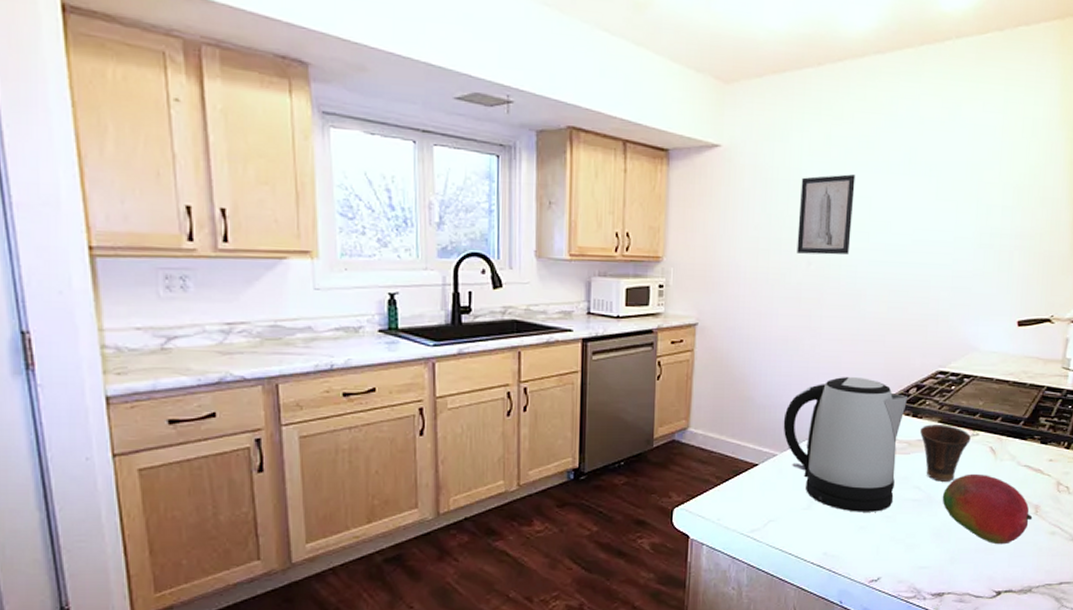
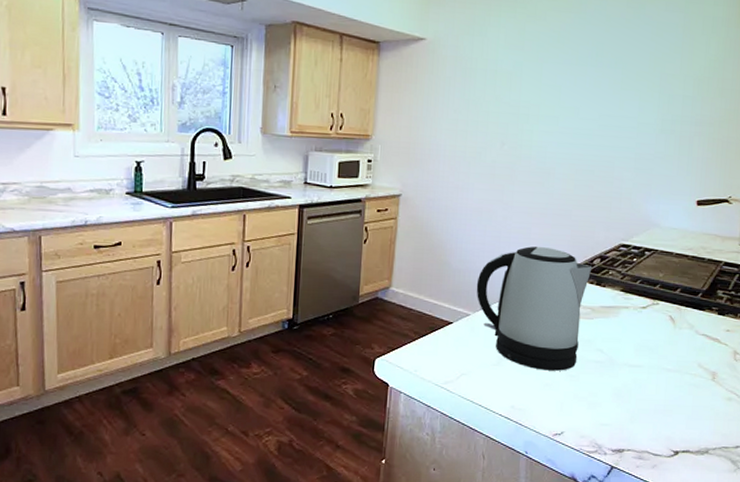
wall art: present [797,174,855,255] -> none [492,65,547,137]
cup: present [920,424,971,482] -> none [603,293,651,346]
fruit: present [942,473,1033,545] -> none [623,339,710,407]

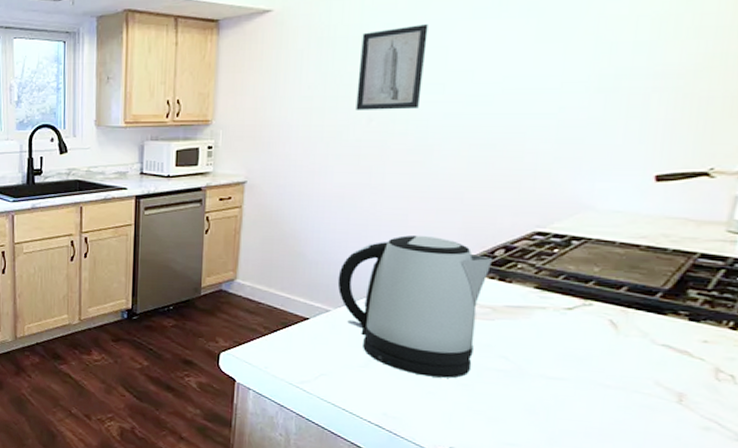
wall art: none [492,65,547,137] -> present [356,24,428,110]

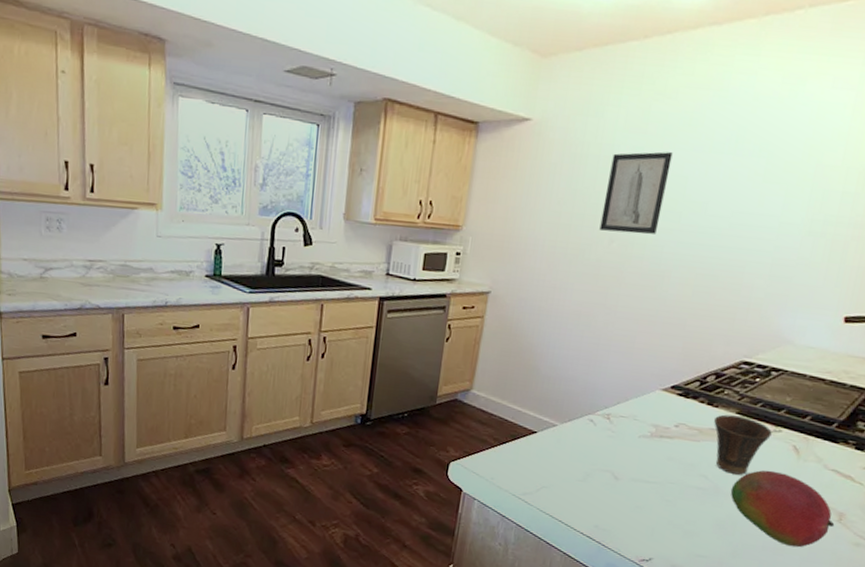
kettle: present [337,235,494,379] -> none [566,357,705,494]
cup: none [509,290,581,355] -> present [714,414,772,475]
fruit: none [537,348,674,433] -> present [730,470,835,548]

